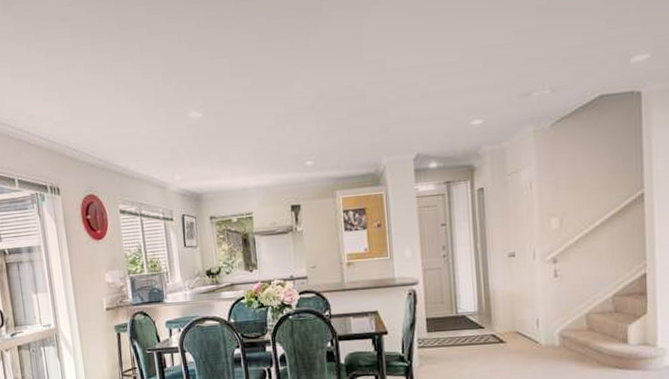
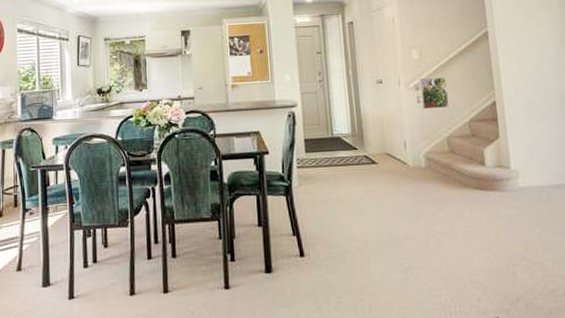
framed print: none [559,247,590,284] -> present [420,76,449,110]

